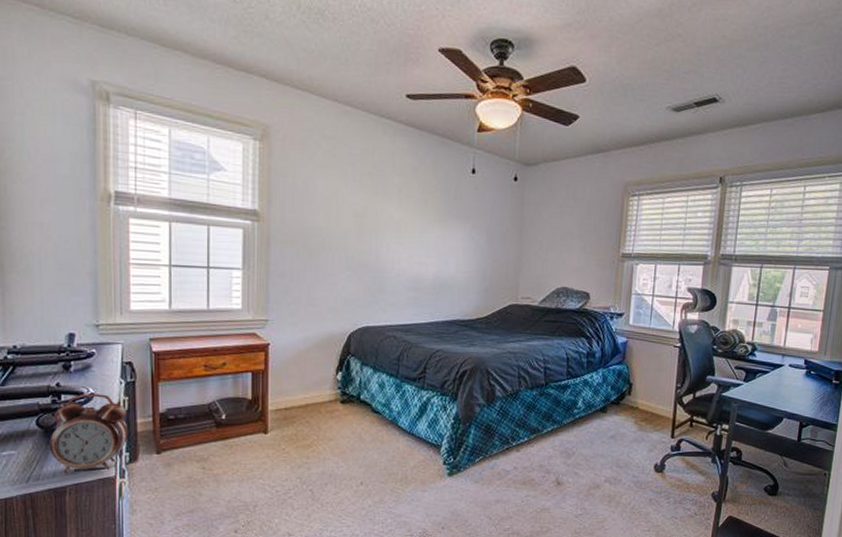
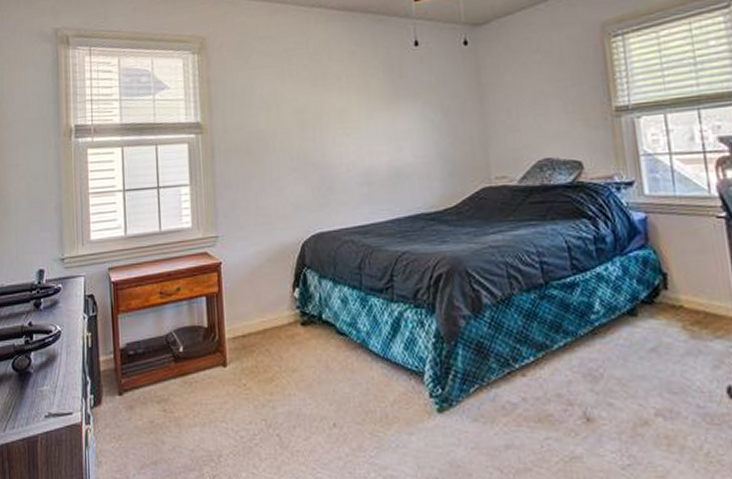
alarm clock: present [49,393,129,474] -> none [23,331,93,421]

